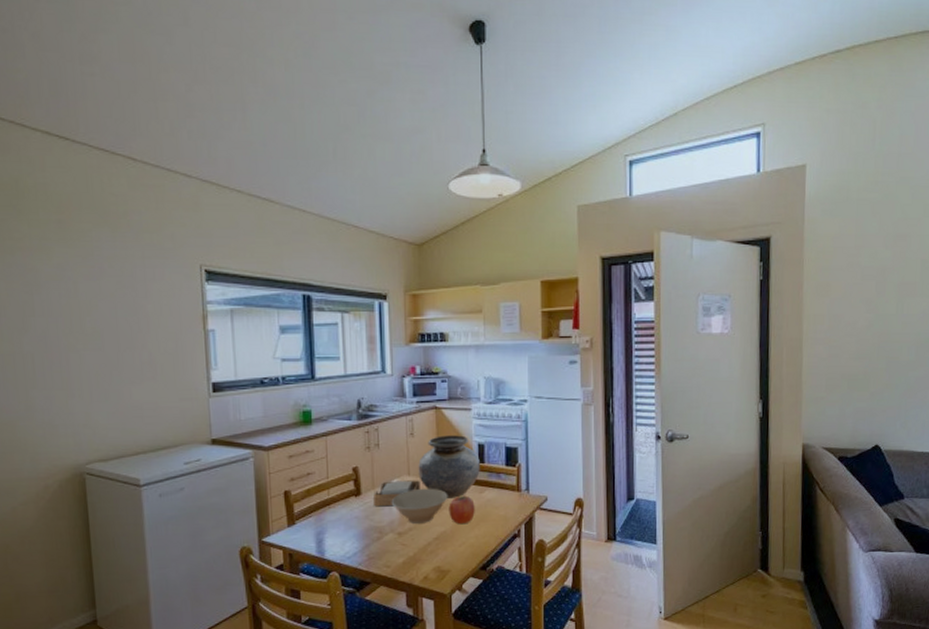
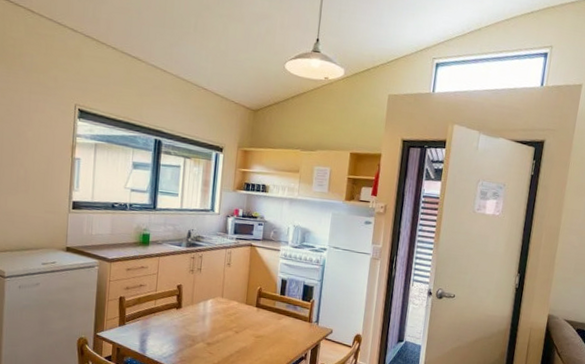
napkin holder: present [374,480,420,507] -> none [191,300,231,321]
bowl: present [391,488,448,524] -> none [205,309,252,338]
vase: present [418,435,480,498] -> none [230,268,282,321]
fruit: present [448,495,475,525] -> none [250,319,273,343]

